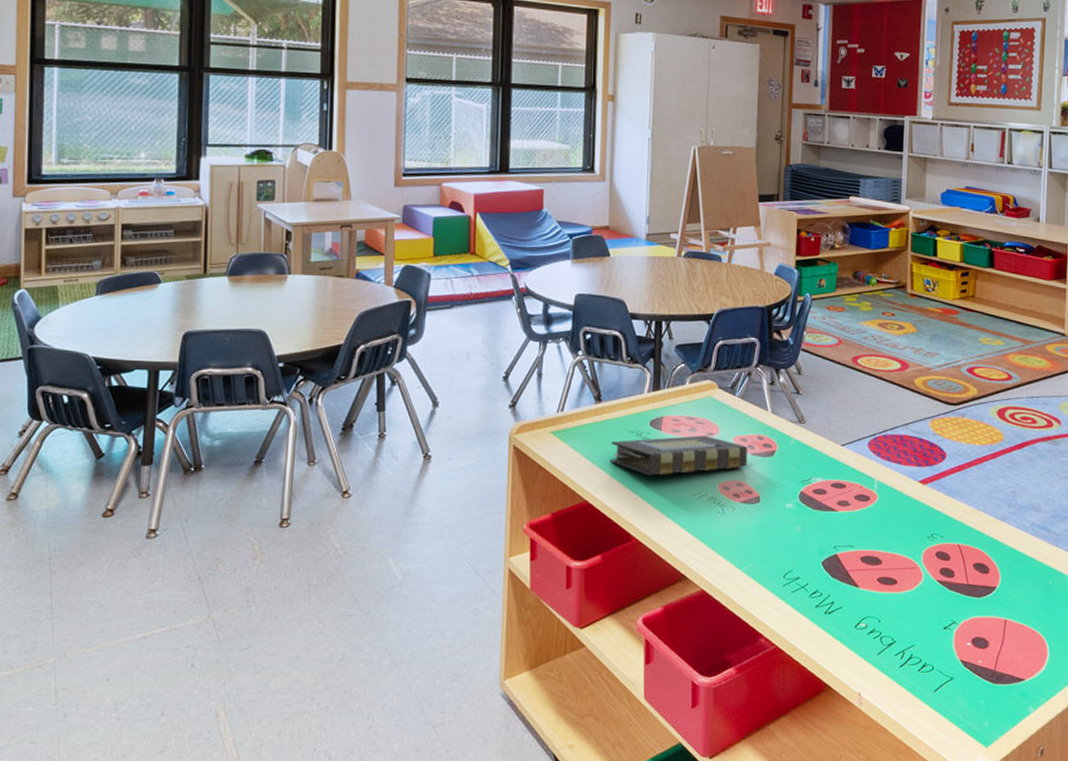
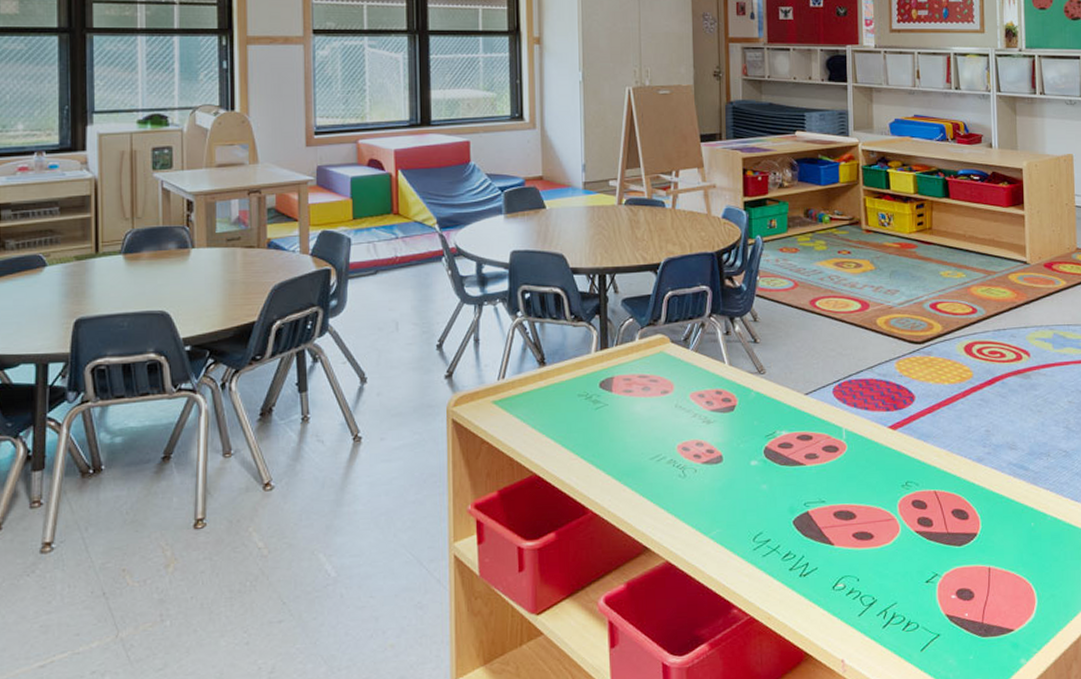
book: present [610,435,748,476] -> none [558,394,707,442]

